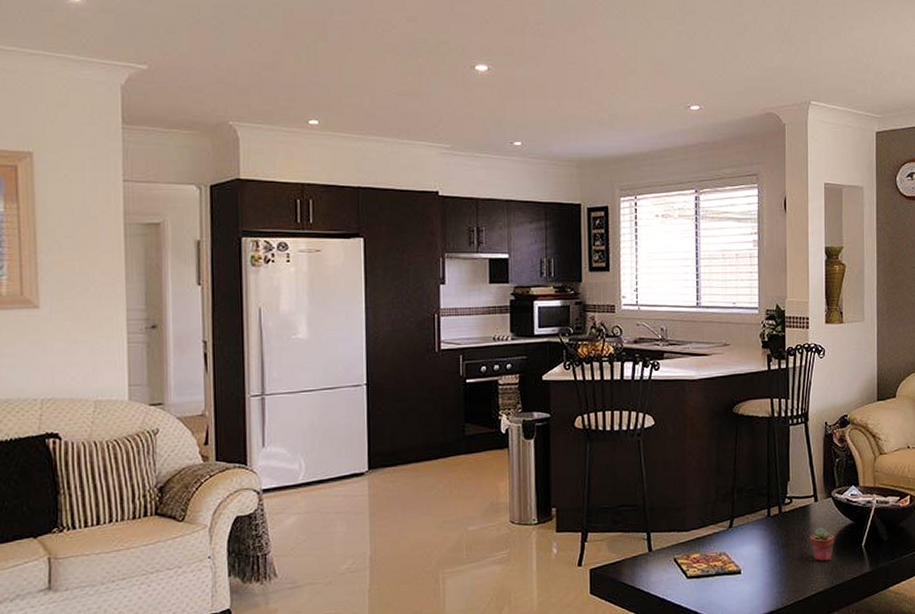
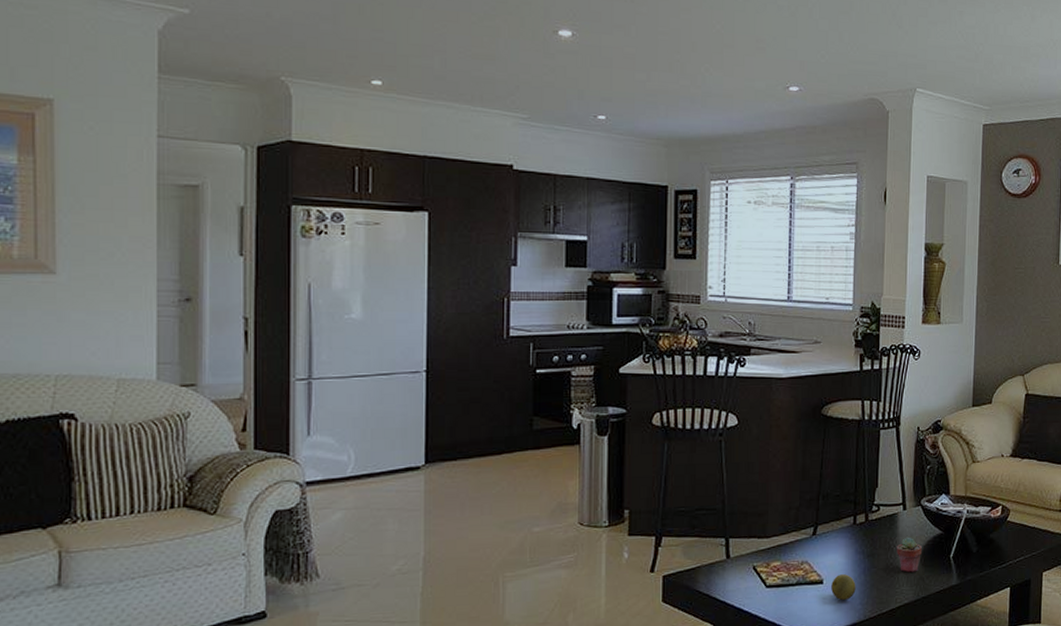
fruit: none [749,564,773,590] -> present [831,574,856,601]

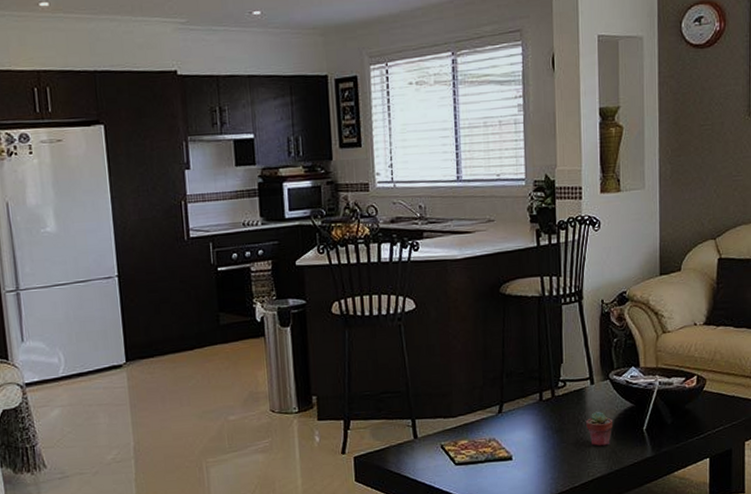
fruit: present [831,574,856,601] -> none [521,450,546,476]

